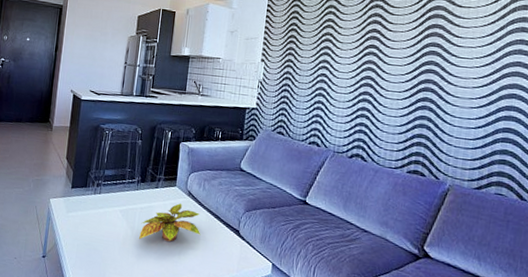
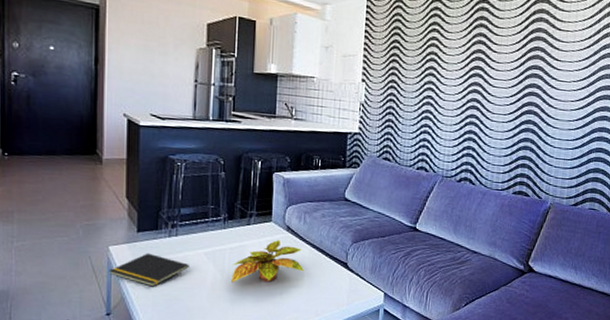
notepad: none [48,206,107,237] -> present [109,253,189,287]

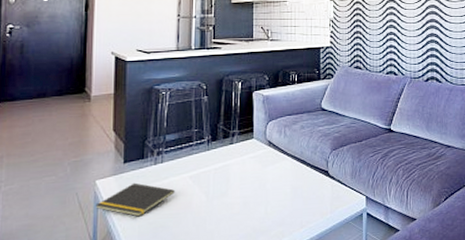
plant: present [231,239,305,283] -> none [216,154,287,203]

